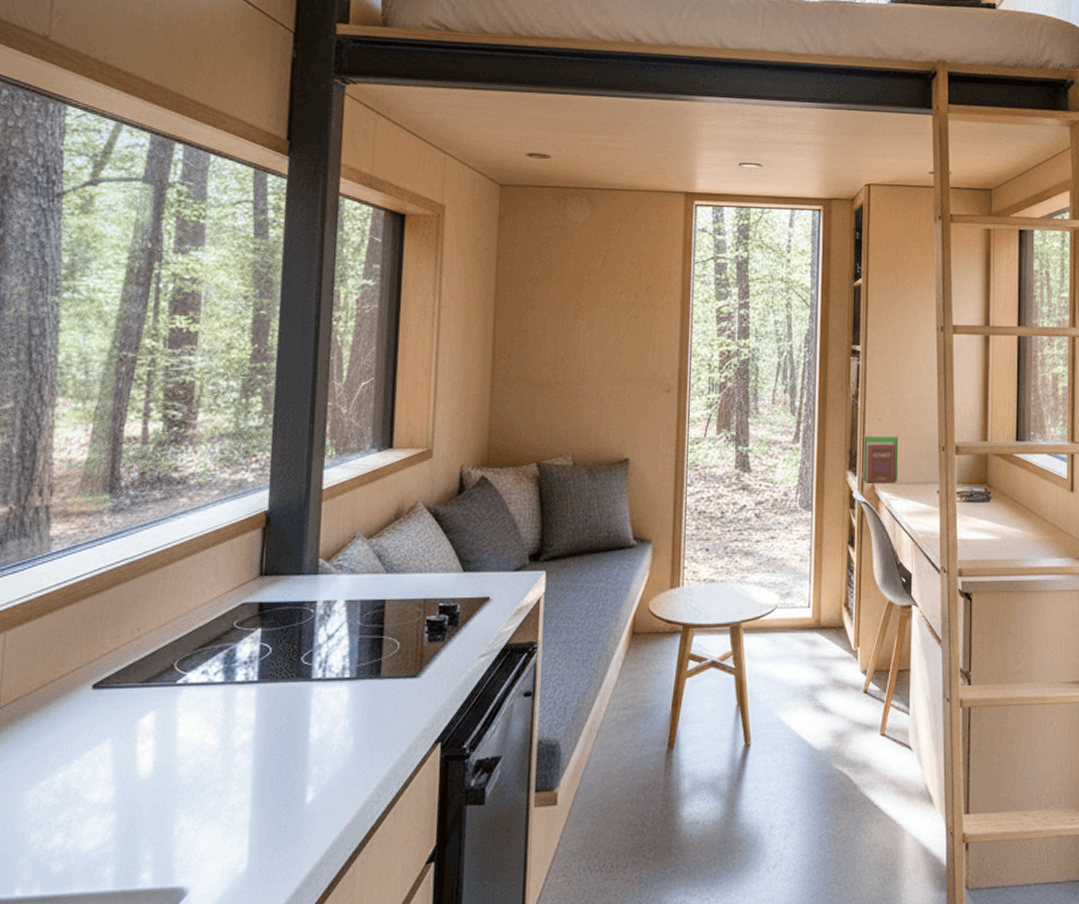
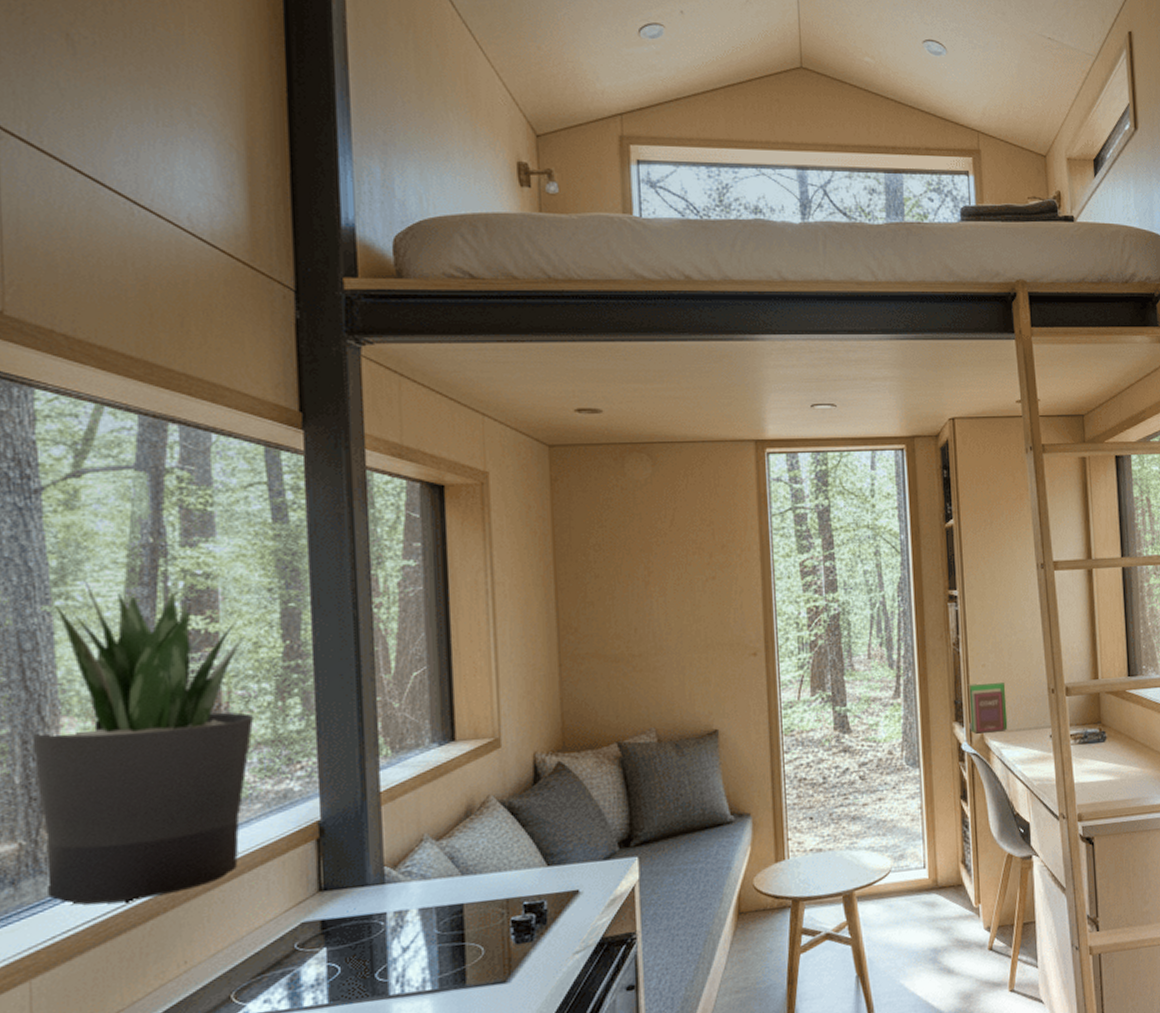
planter: none [27,272,221,569] -> present [31,575,255,905]

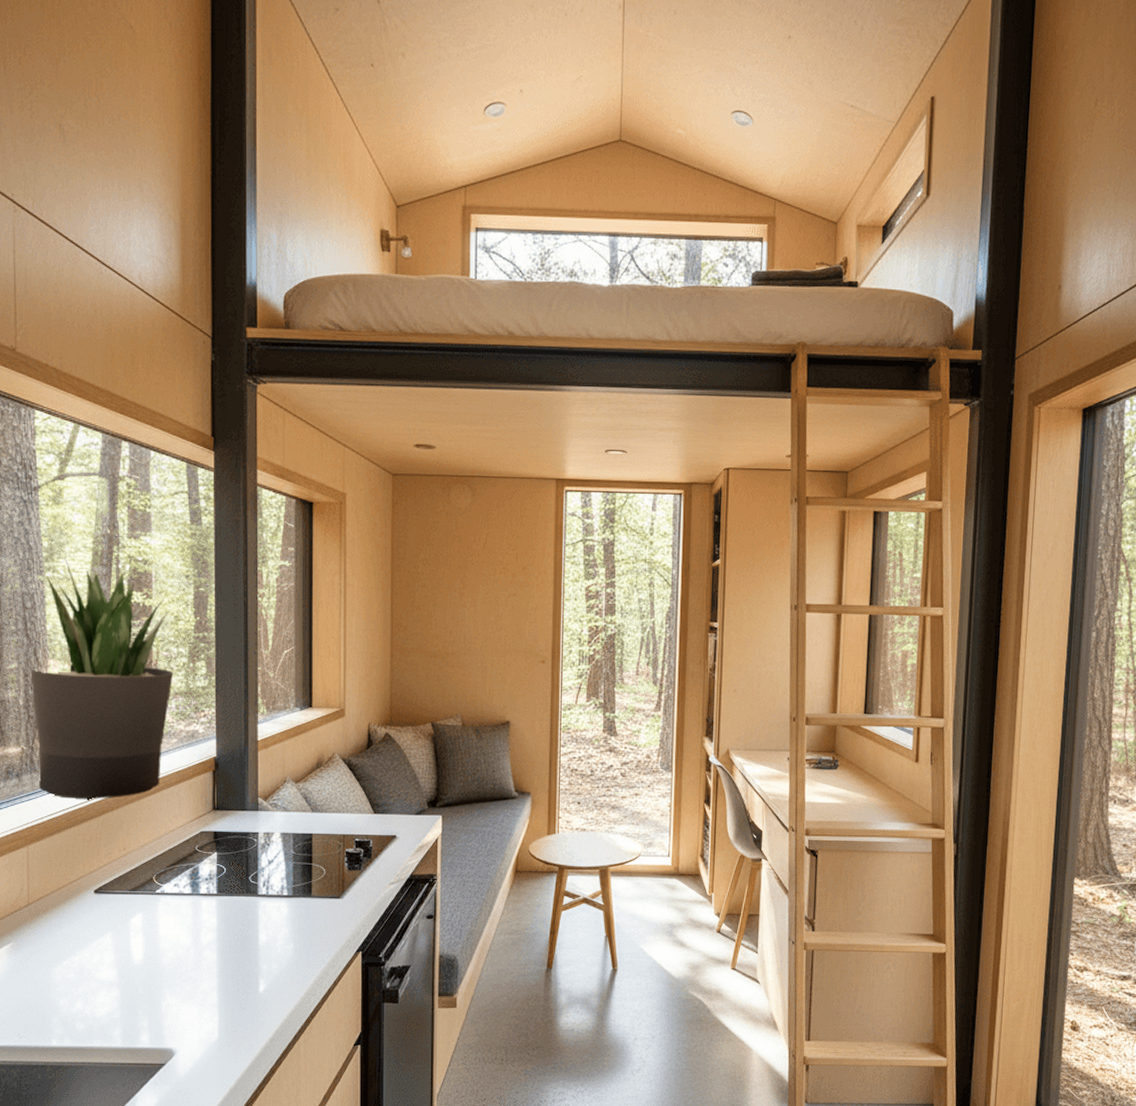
books: present [967,681,1008,734] -> none [717,705,751,750]

